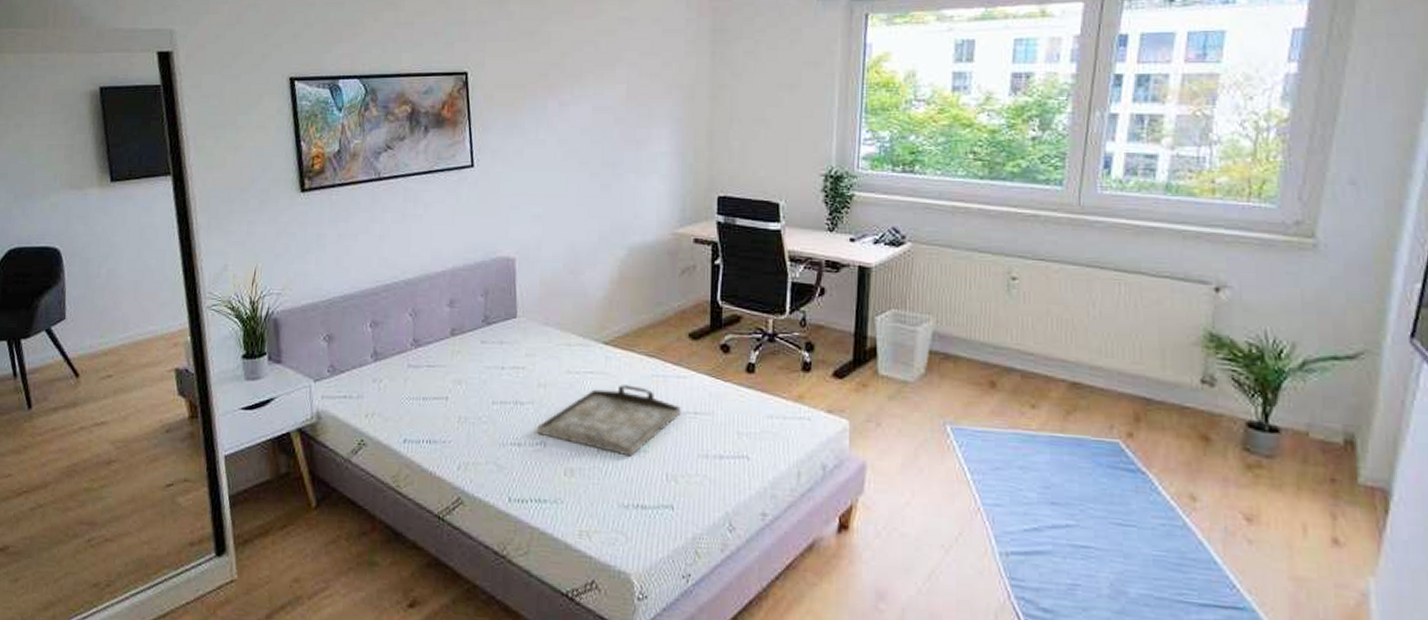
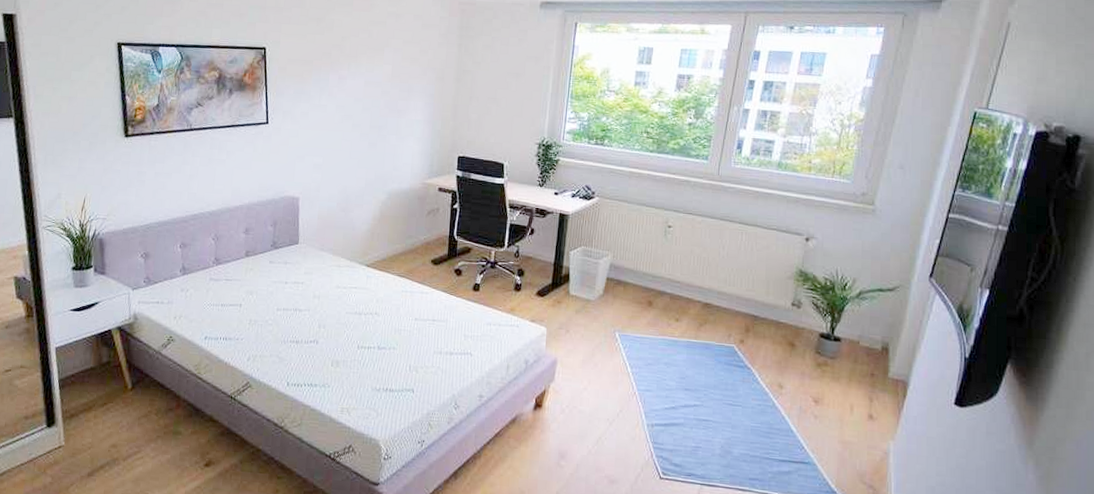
serving tray: present [537,385,681,457] -> none [311,298,423,352]

